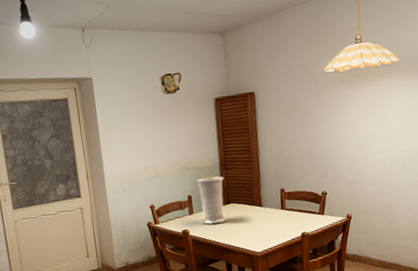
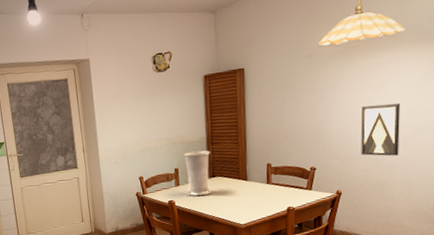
wall art: none [365,128,400,180] -> present [360,103,400,156]

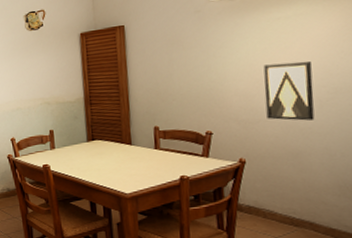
vase: present [183,150,212,196] -> none [59,111,91,160]

